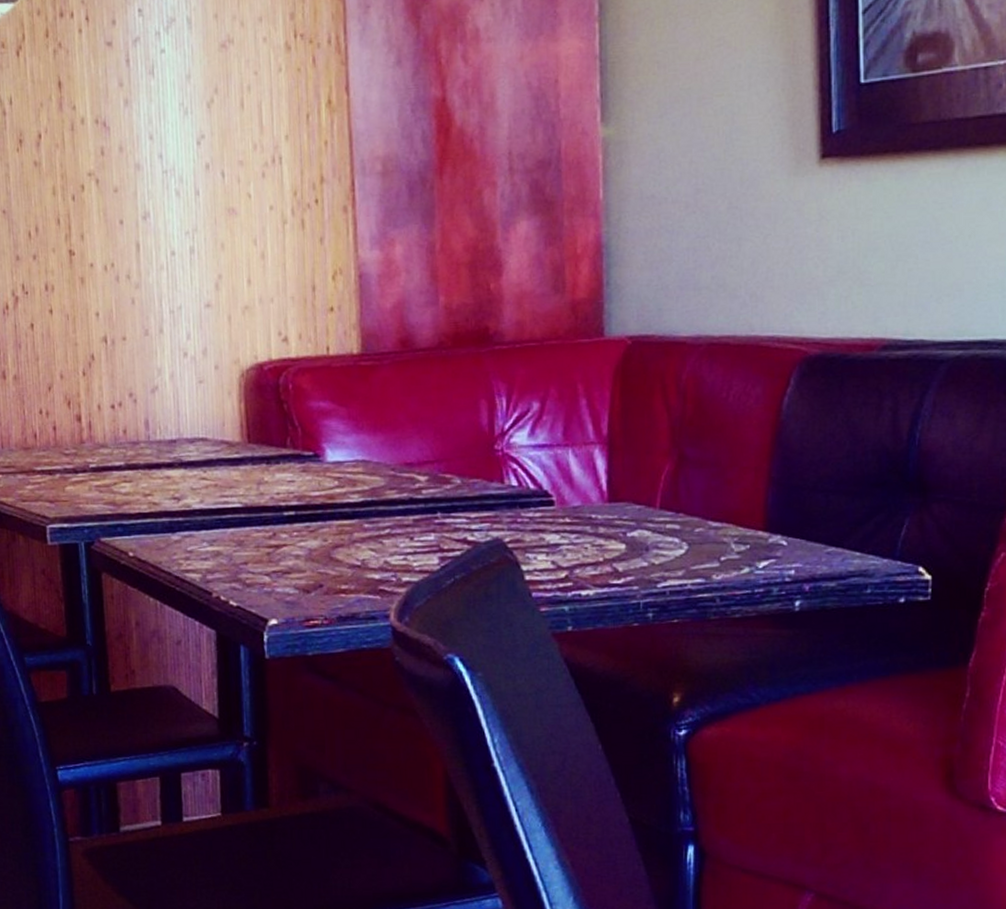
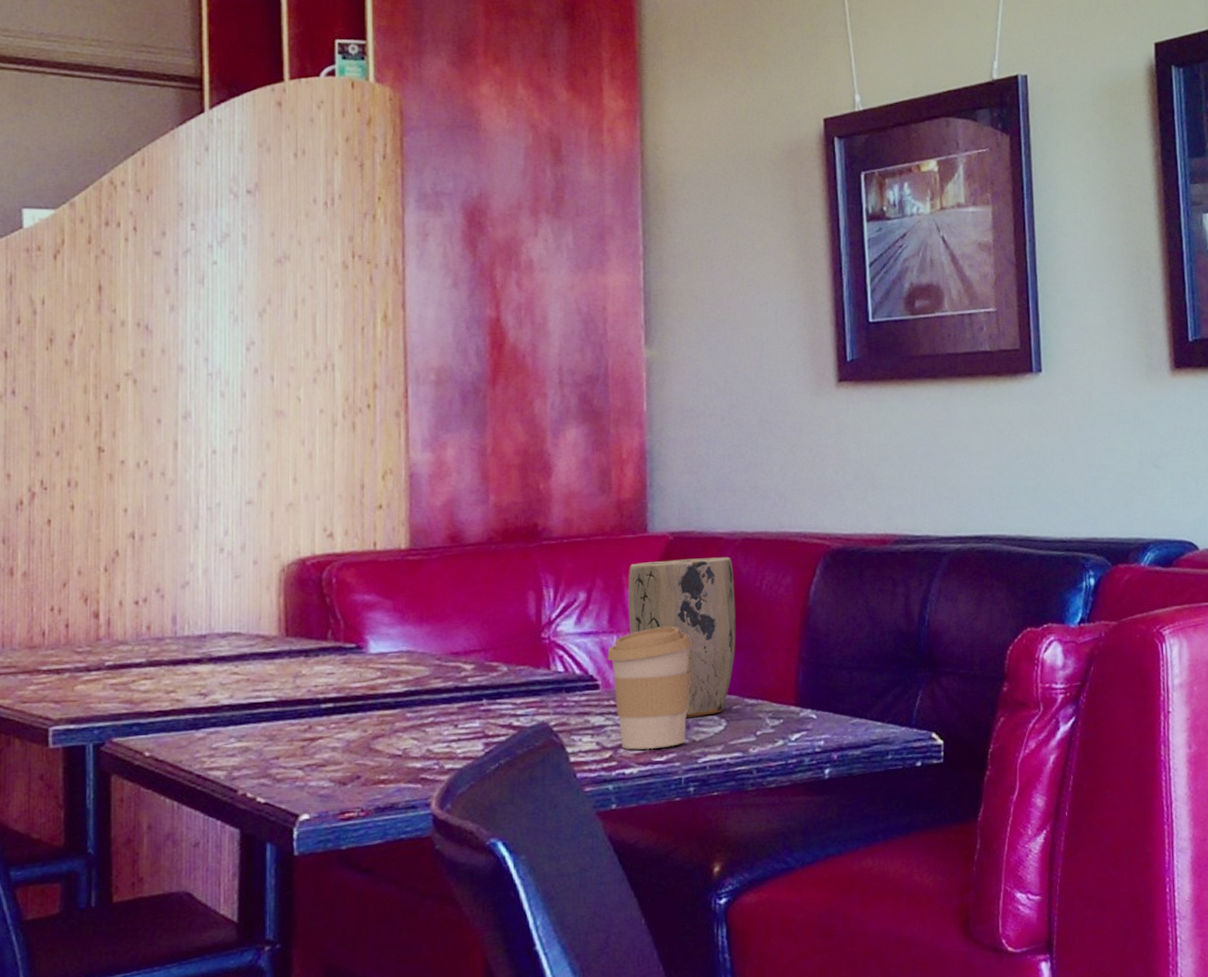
coffee cup: none [562,441,651,571] -> present [607,627,692,750]
plant pot: none [583,364,700,539] -> present [628,557,736,717]

